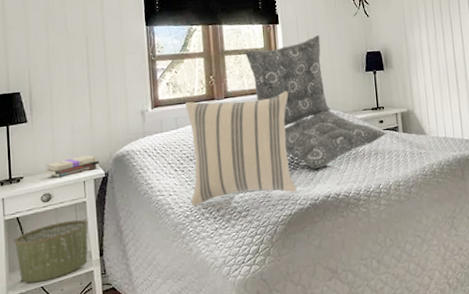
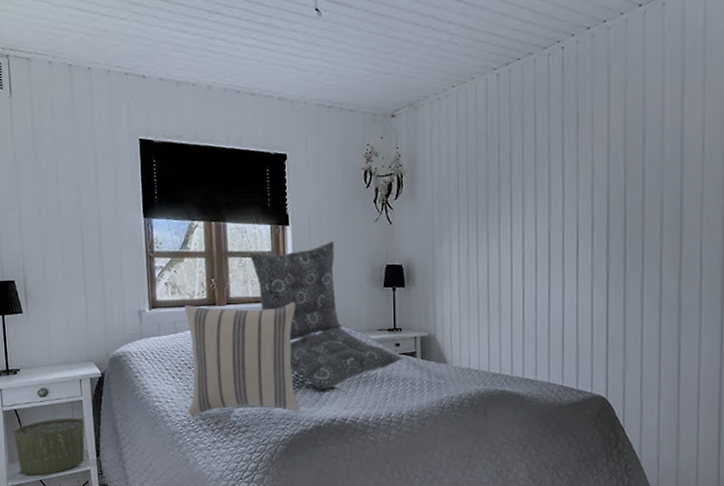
books: present [45,155,100,178] -> none [41,353,96,374]

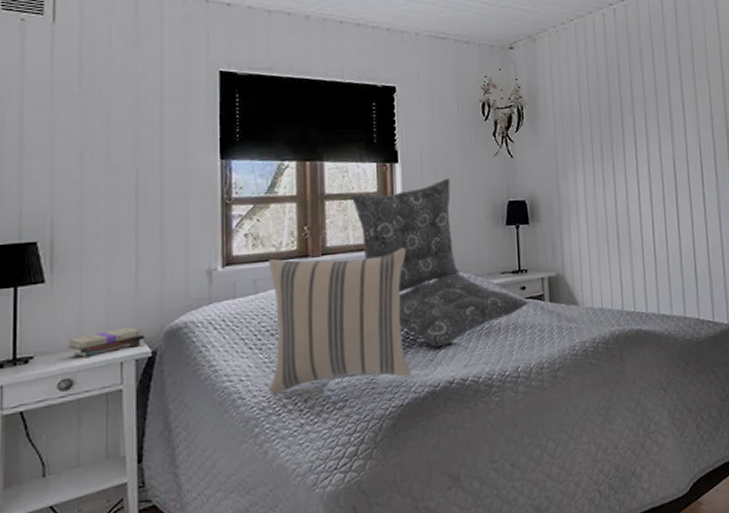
basket: present [11,417,86,475] -> none [12,412,126,503]
books: none [41,353,96,374] -> present [66,327,145,359]

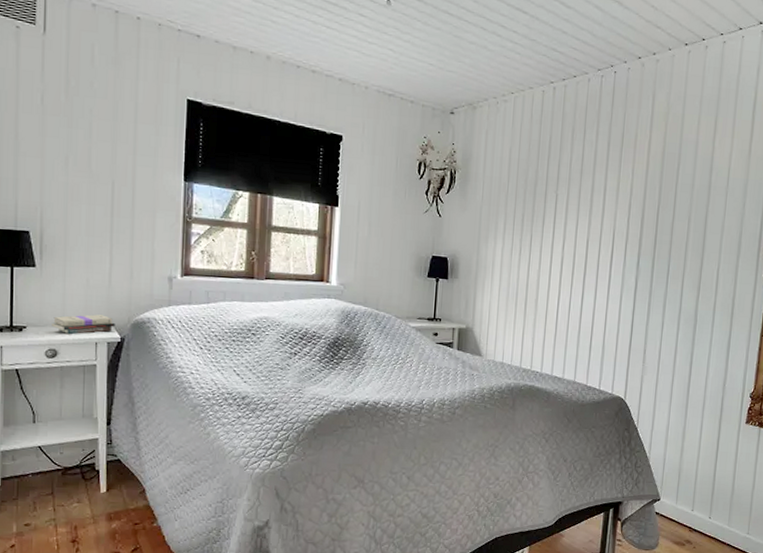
pillow: present [269,247,411,395] -> none [214,276,338,392]
pillow: present [352,177,528,346] -> none [295,226,438,372]

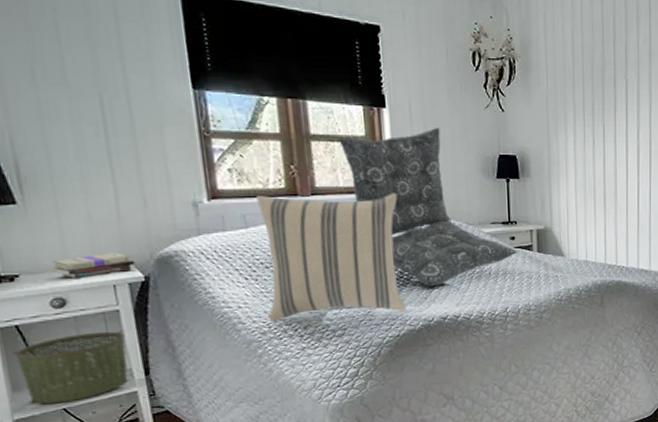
basket: none [10,382,98,442] -> present [12,330,128,405]
pillow: none [214,276,338,392] -> present [256,193,406,321]
pillow: none [295,226,438,372] -> present [339,127,517,286]

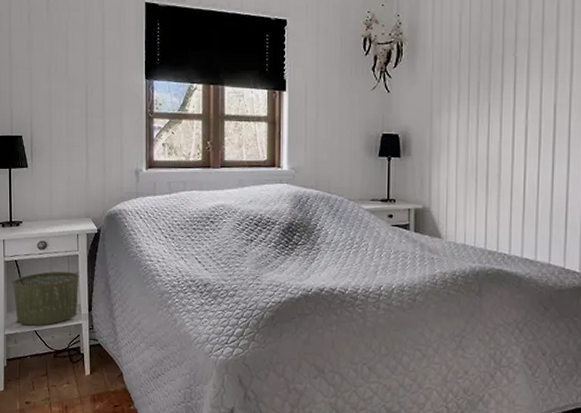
books: present [52,253,135,280] -> none [42,208,93,228]
pillow: present [256,193,406,321] -> none [179,167,289,279]
pillow: present [339,127,517,286] -> none [246,107,394,257]

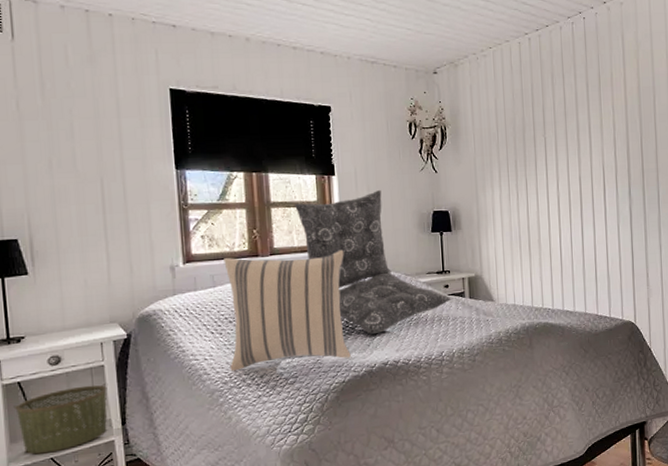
pillow: none [179,167,289,279] -> present [224,249,351,372]
pillow: none [246,107,394,257] -> present [295,189,450,334]

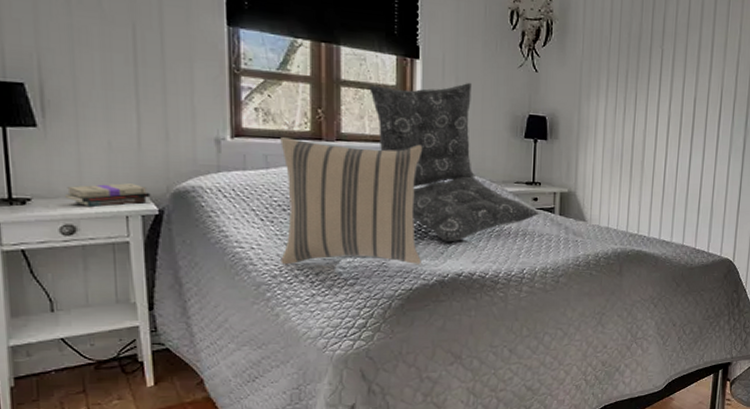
basket: present [13,383,108,455] -> none [15,262,134,333]
books: none [52,314,120,339] -> present [65,183,151,208]

